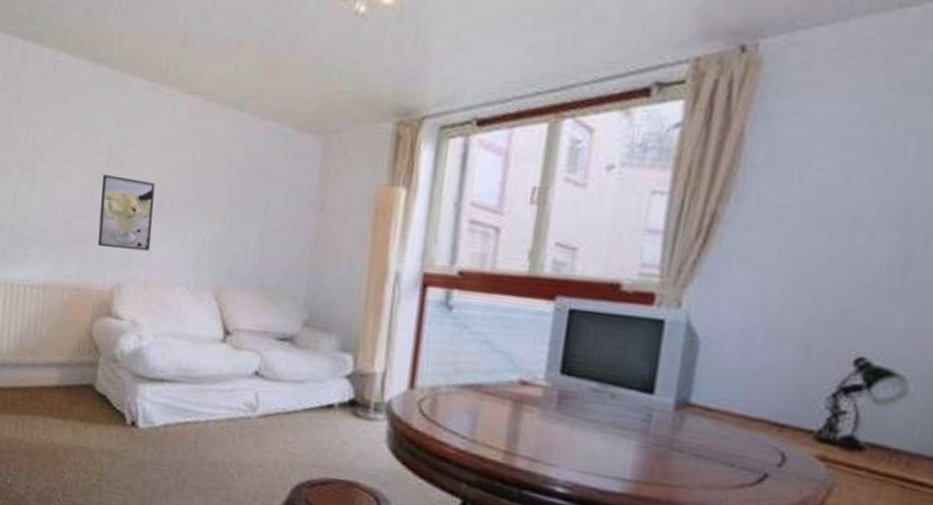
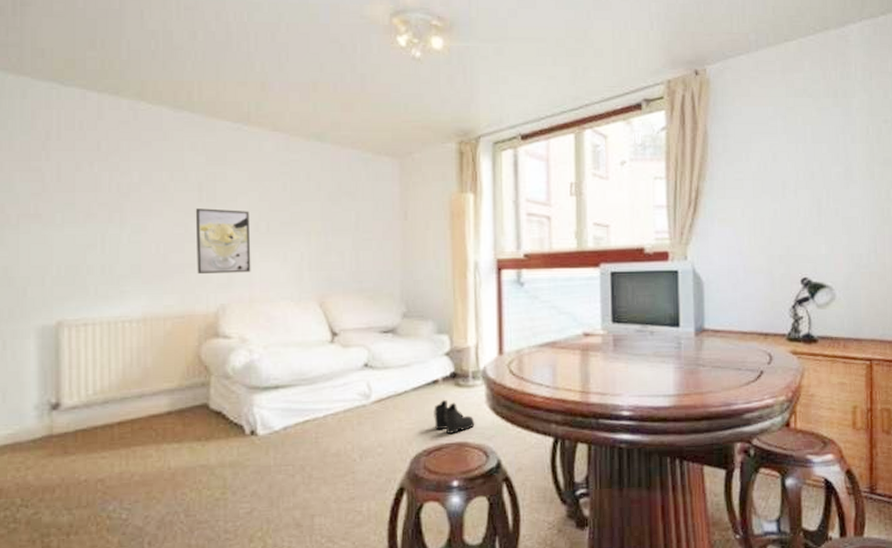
boots: none [322,429,370,470] -> present [434,400,475,434]

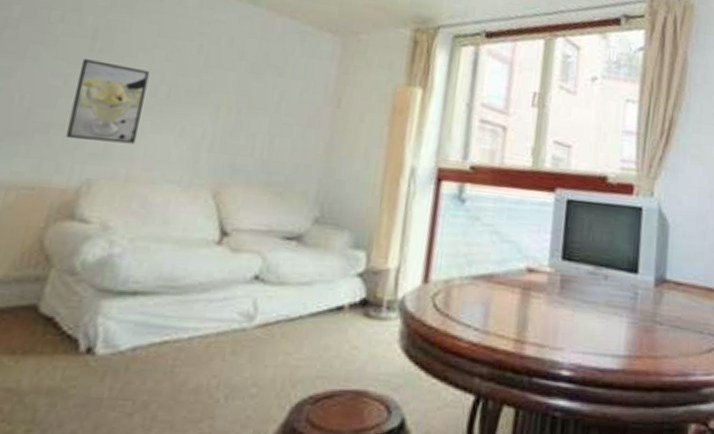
boots: present [434,400,475,434] -> none [328,333,381,378]

